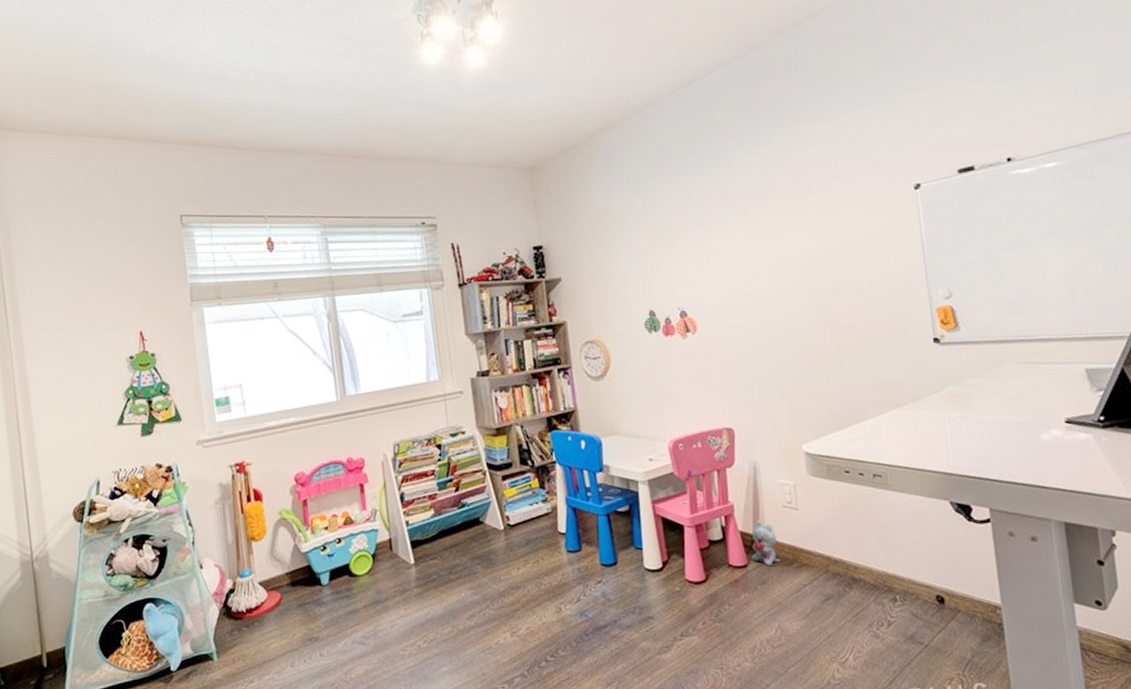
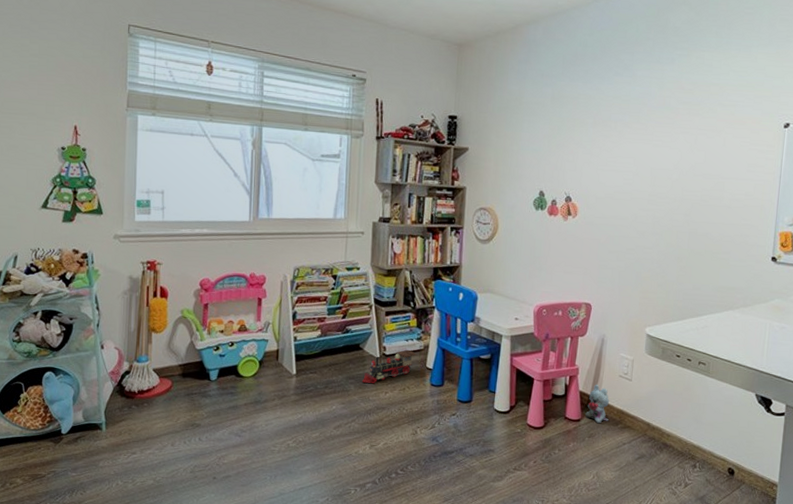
toy train: none [489,515,544,561] -> present [362,349,416,383]

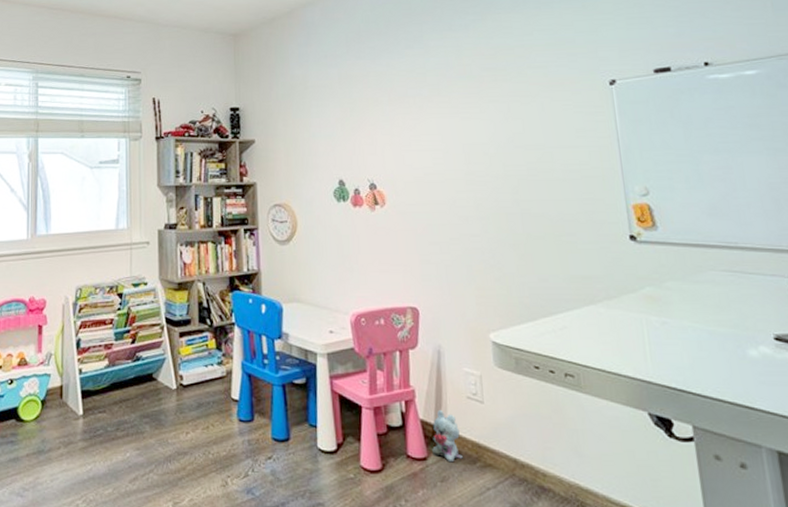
toy train: present [362,349,416,383] -> none [158,377,218,422]

